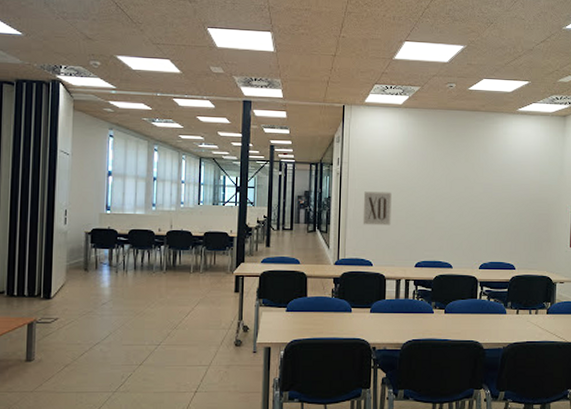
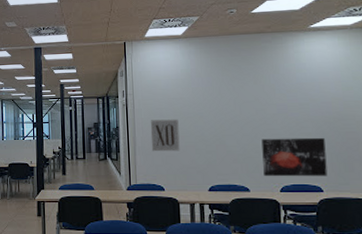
wall art: none [466,216,521,255] -> present [261,137,328,177]

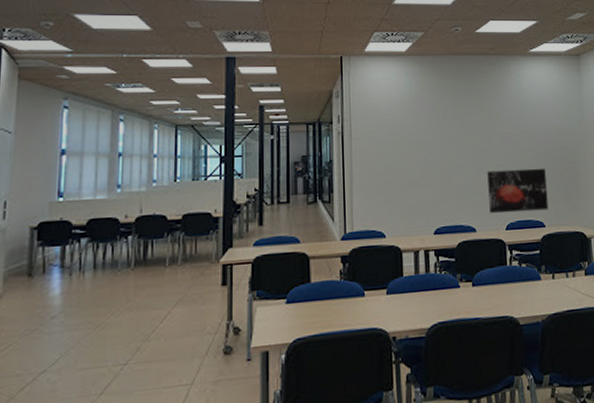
wall art: present [150,119,180,152] -> none [370,150,403,190]

